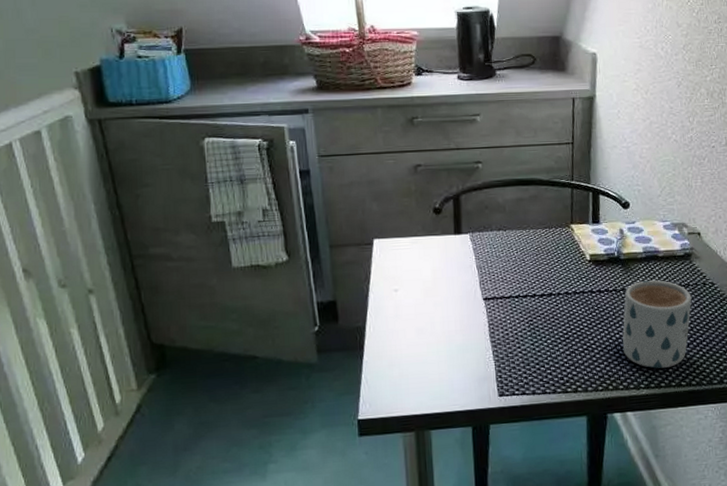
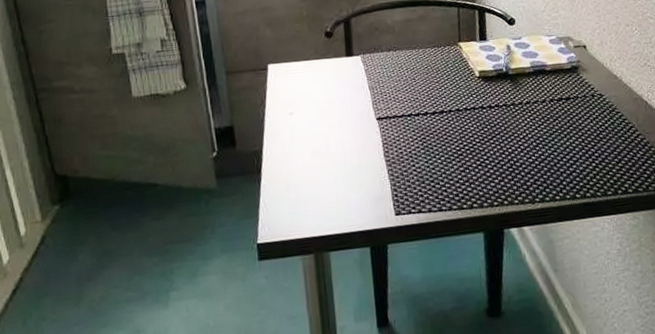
mug: present [622,280,692,369] -> none [514,93,582,182]

